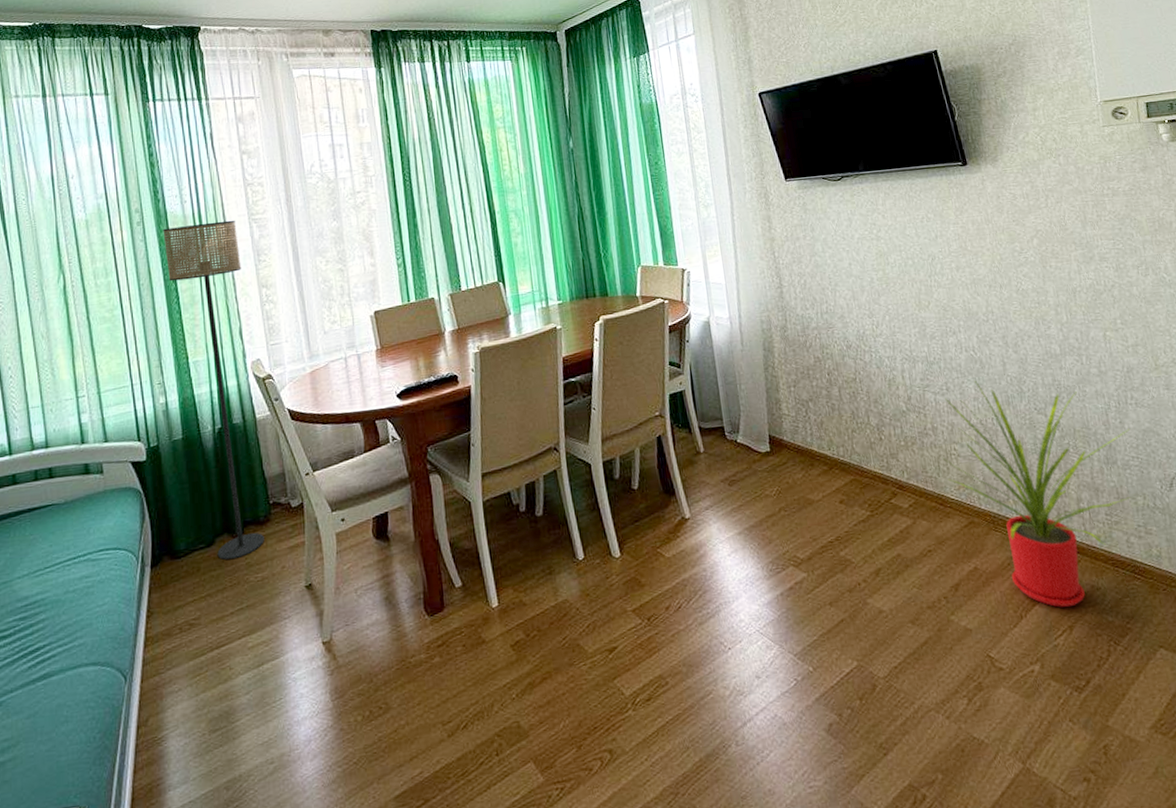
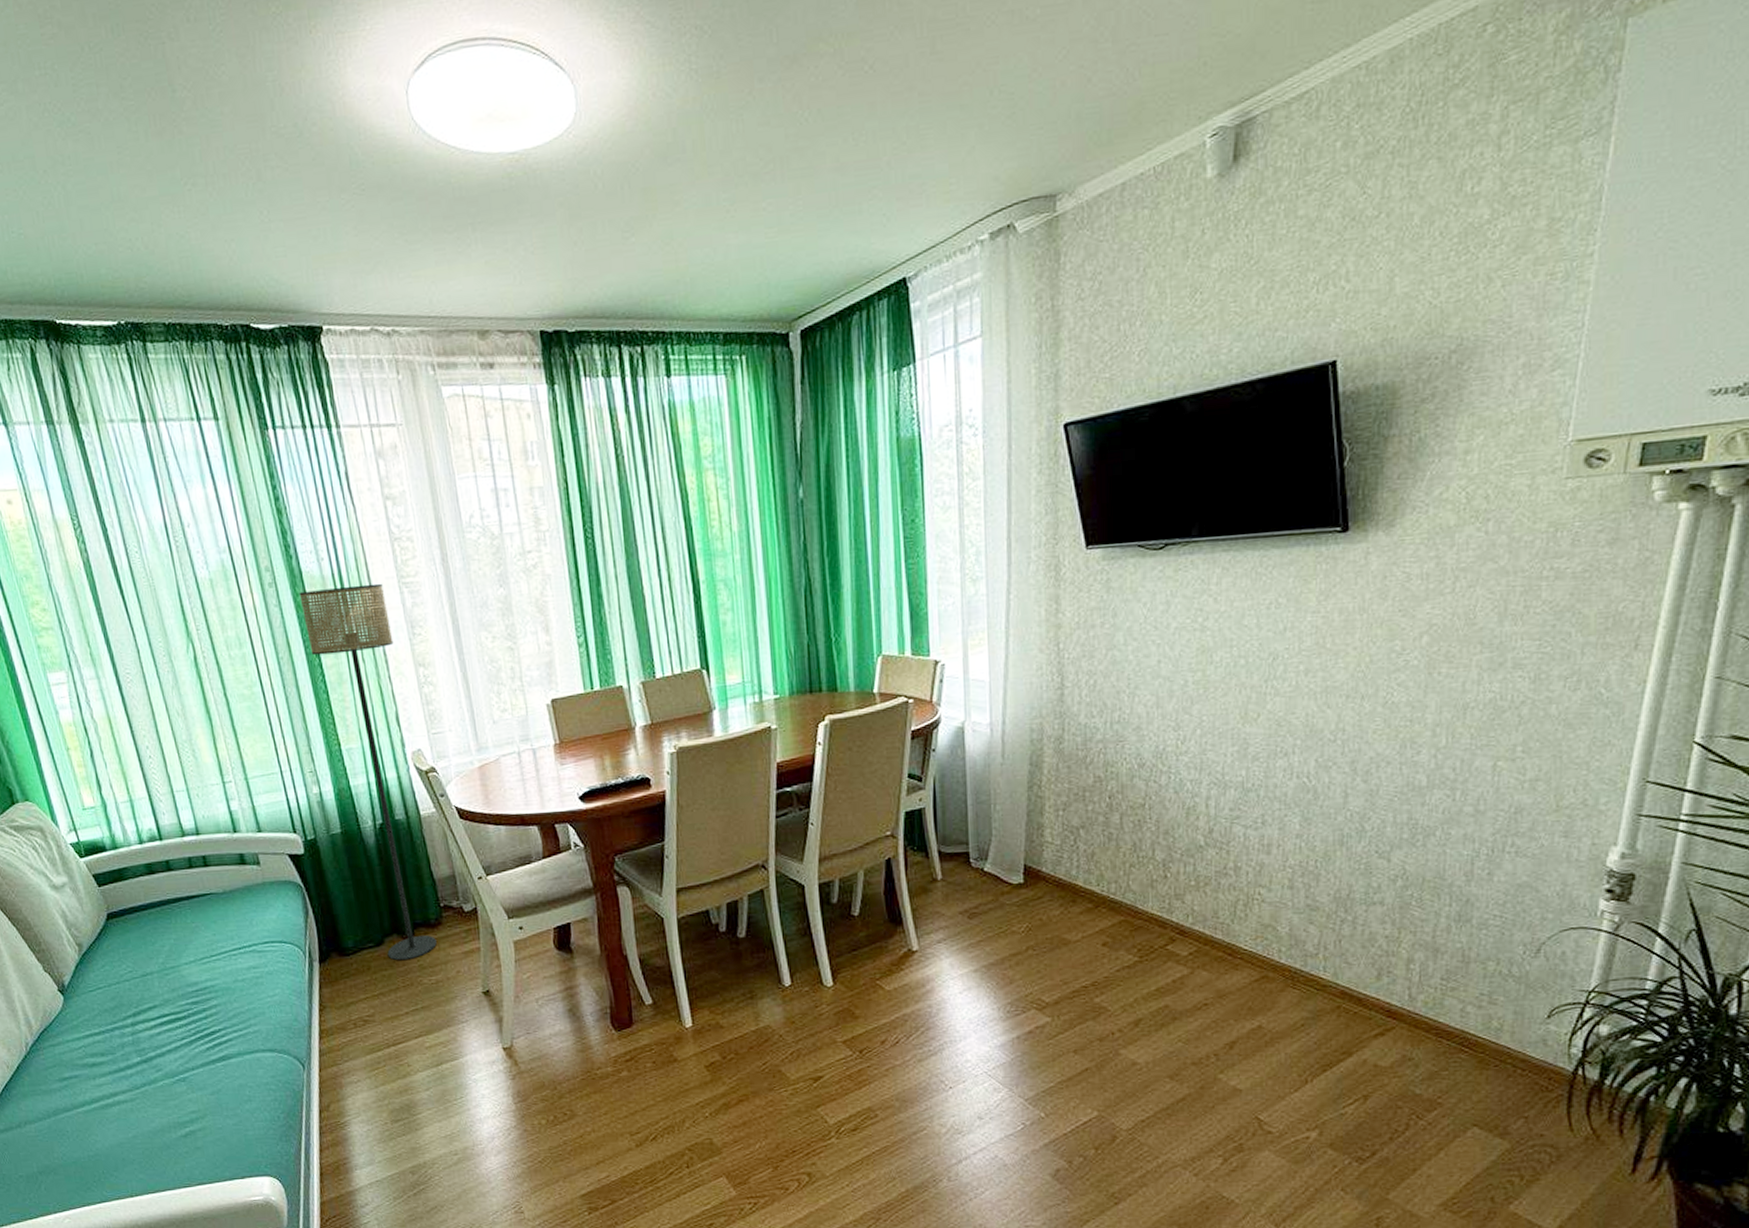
house plant: present [942,381,1130,607] -> none [1241,815,1499,1075]

